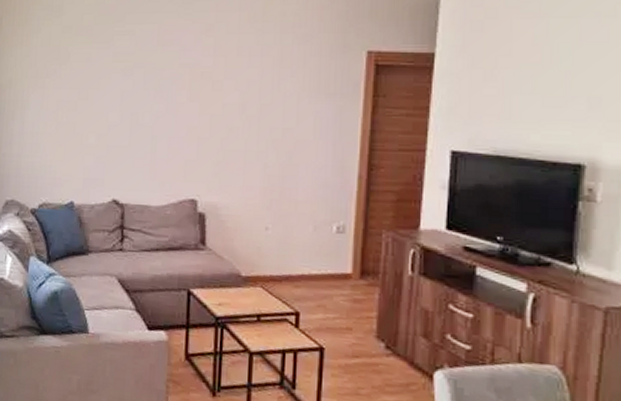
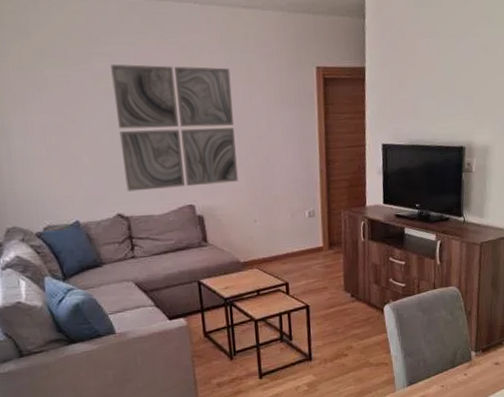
wall art: none [127,42,259,180] -> present [111,64,238,192]

